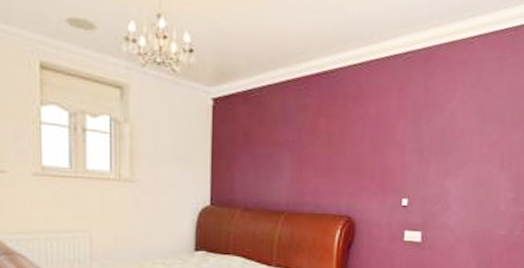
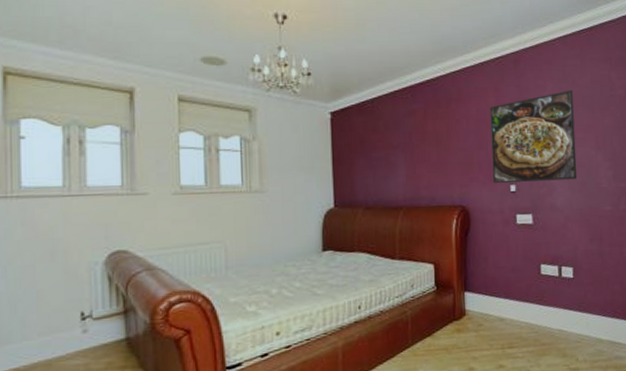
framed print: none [385,98,485,199] -> present [490,89,578,183]

